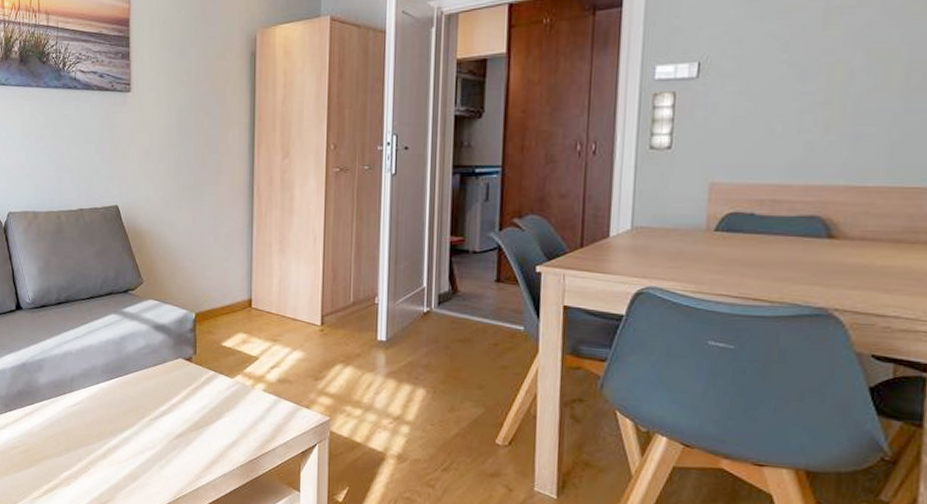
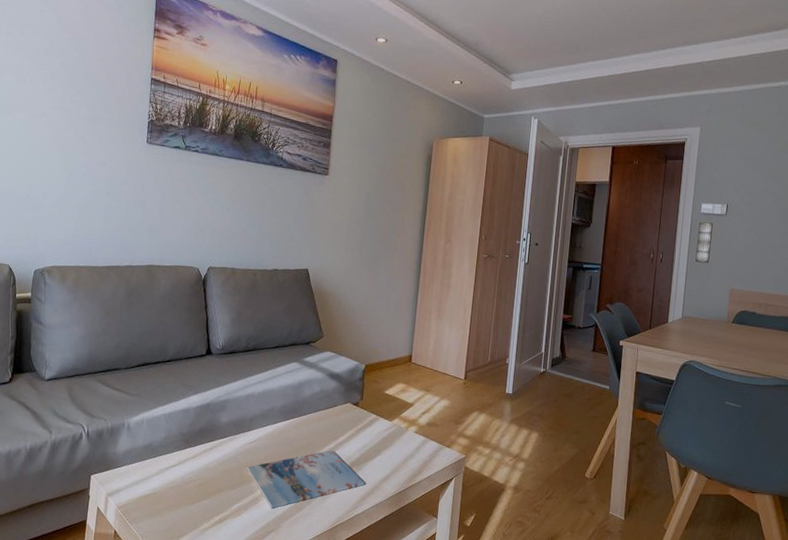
magazine: none [73,412,207,478] -> present [247,449,364,509]

